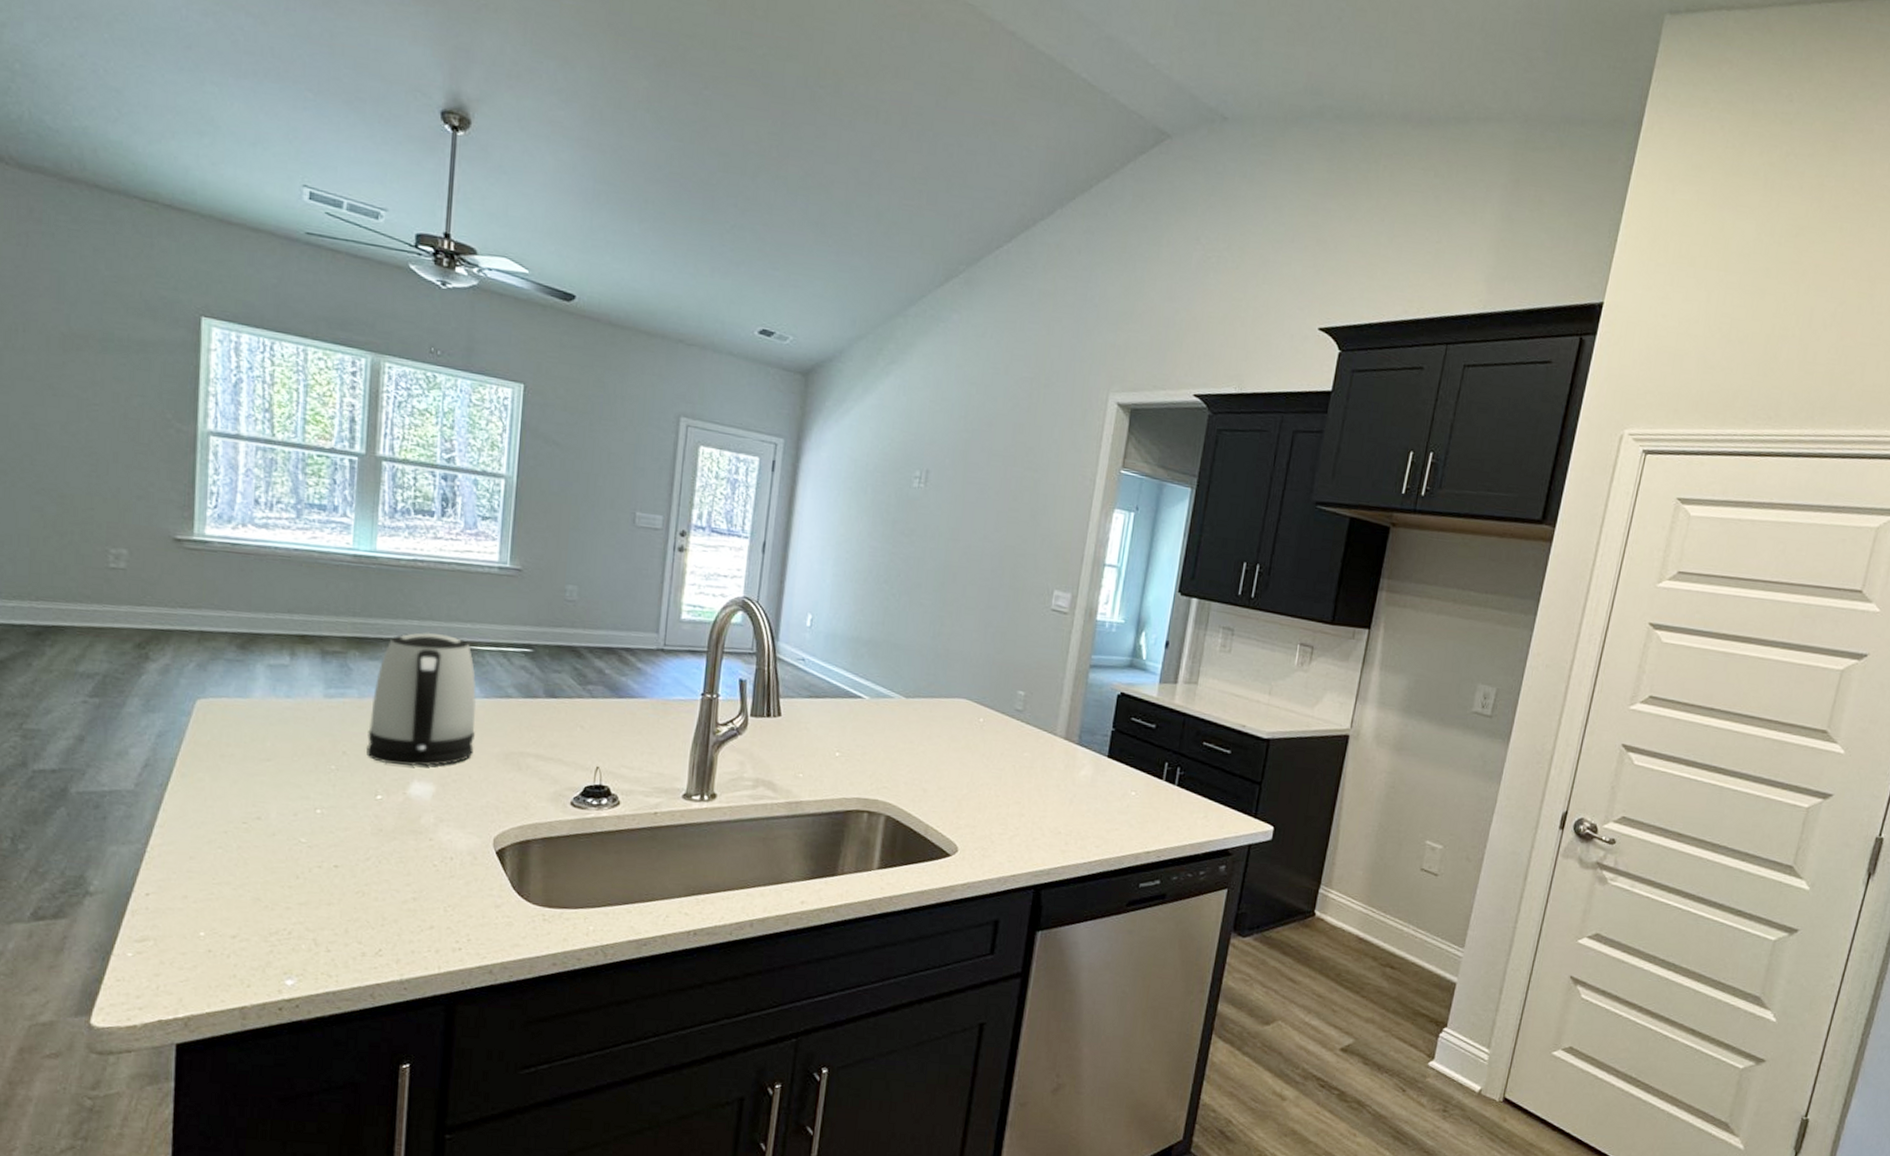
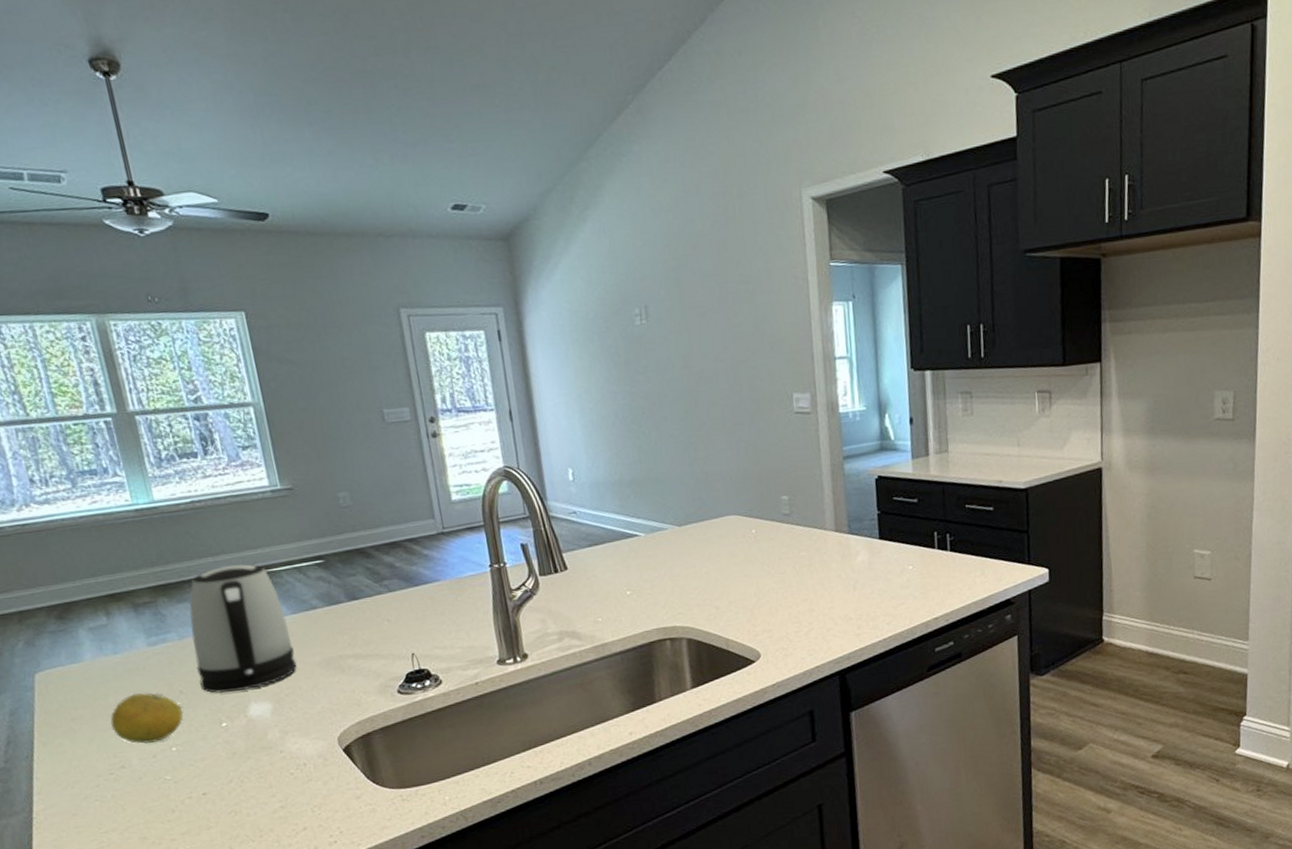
fruit: none [260,744,339,800] -> present [110,693,183,744]

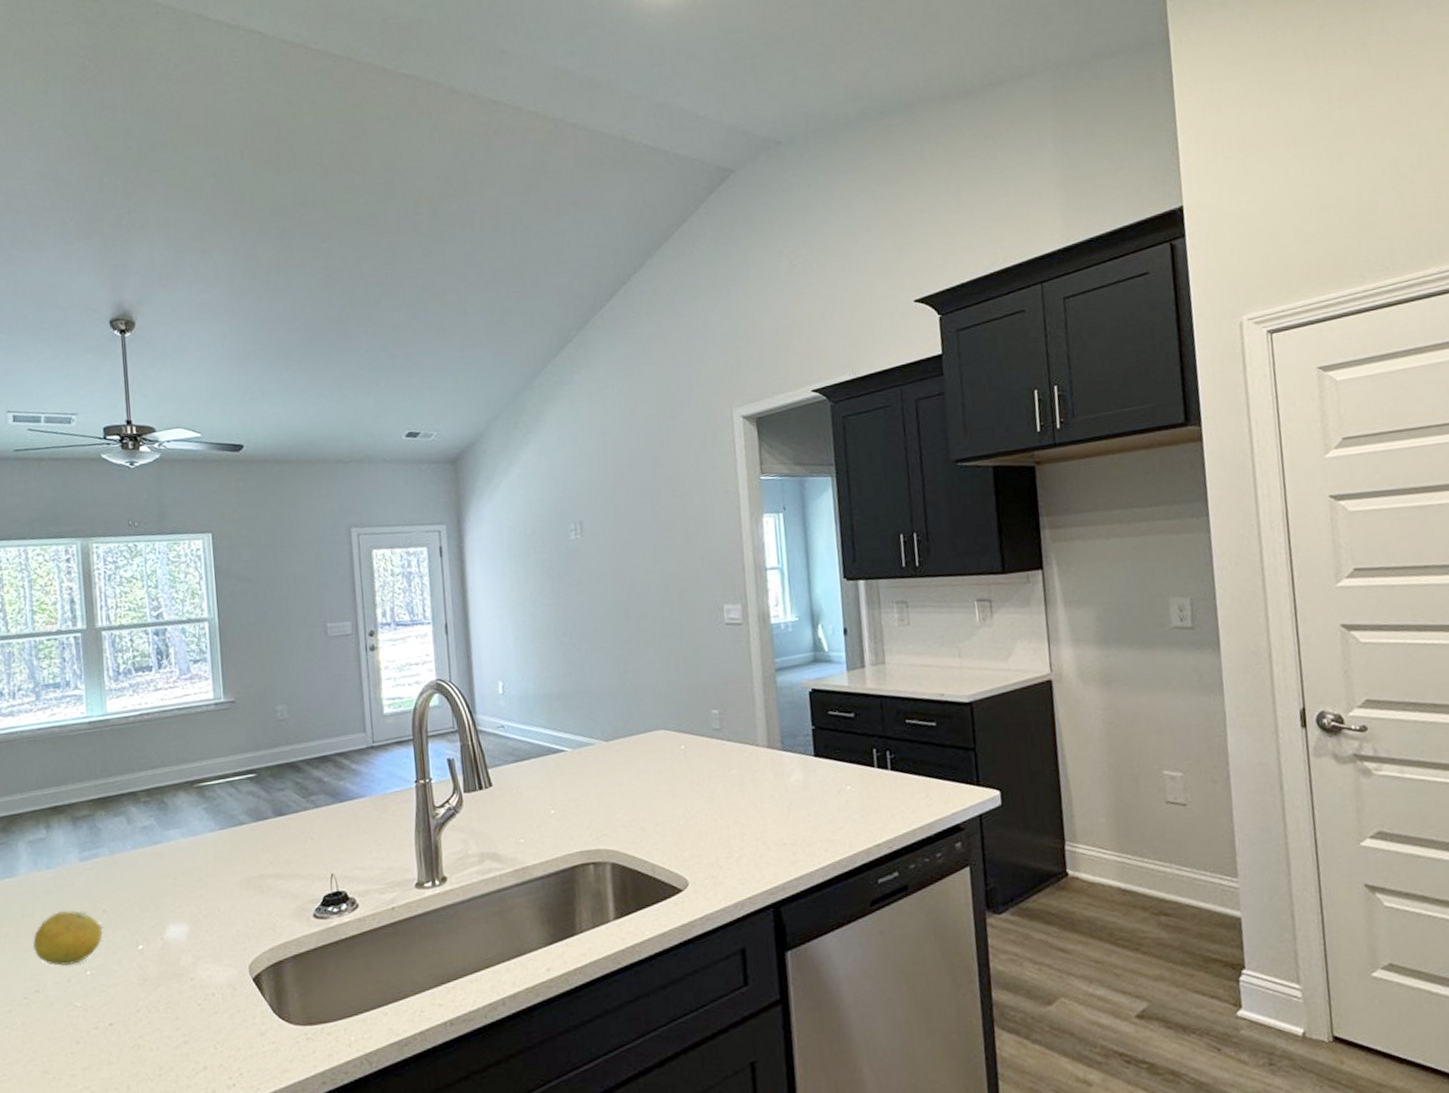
kettle: present [189,564,297,694] -> none [122,777,218,914]

